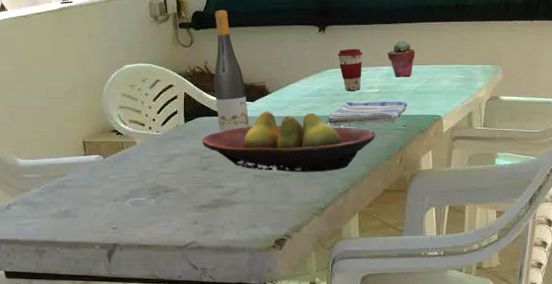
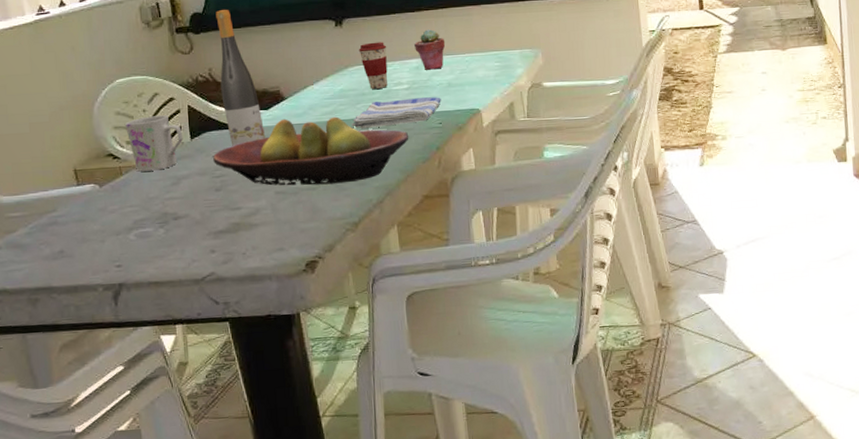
mug: none [128,99,178,148] -> present [124,115,184,172]

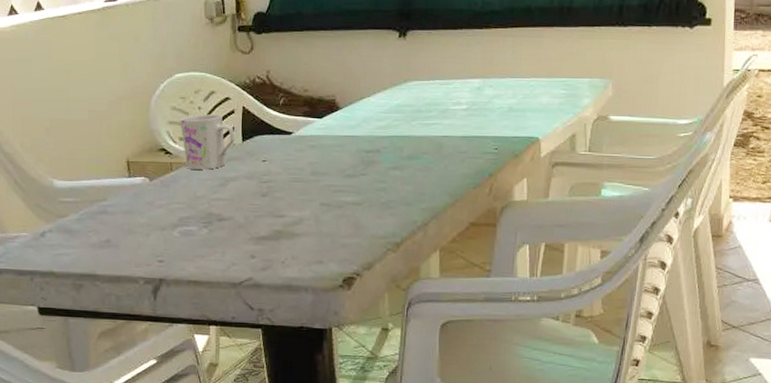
fruit bowl: present [213,116,409,186] -> none [262,129,462,202]
wine bottle: present [216,10,266,146] -> none [276,11,317,152]
dish towel: present [351,97,441,129] -> none [404,120,500,147]
coffee cup: present [358,42,388,90] -> none [420,57,450,108]
potted succulent: present [414,29,446,70] -> none [478,49,511,92]

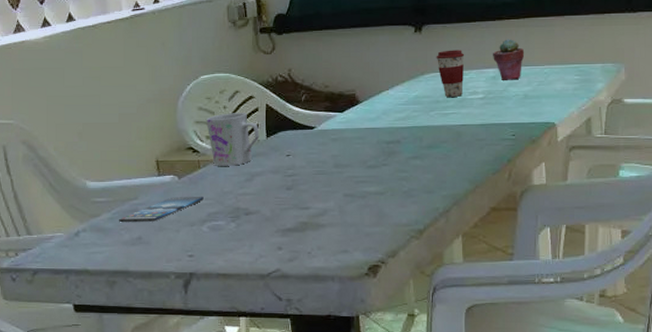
smartphone: none [87,199,176,225] -> present [119,196,204,223]
coffee cup: none [420,57,450,108] -> present [436,50,465,98]
potted succulent: none [478,49,511,92] -> present [493,39,525,80]

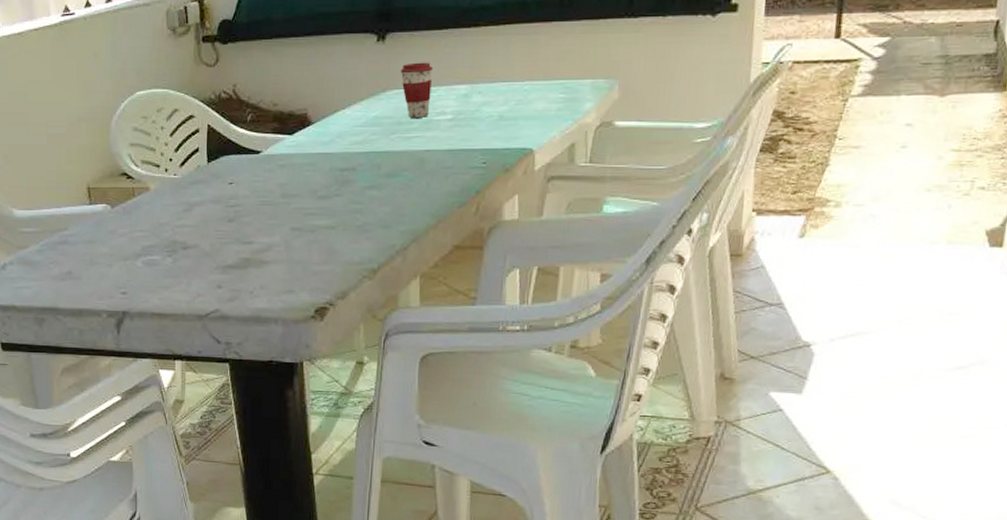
smartphone: present [119,196,204,223] -> none [48,227,138,256]
mug: present [205,113,260,166] -> none [141,134,200,194]
potted succulent: present [493,39,525,80] -> none [466,49,503,99]

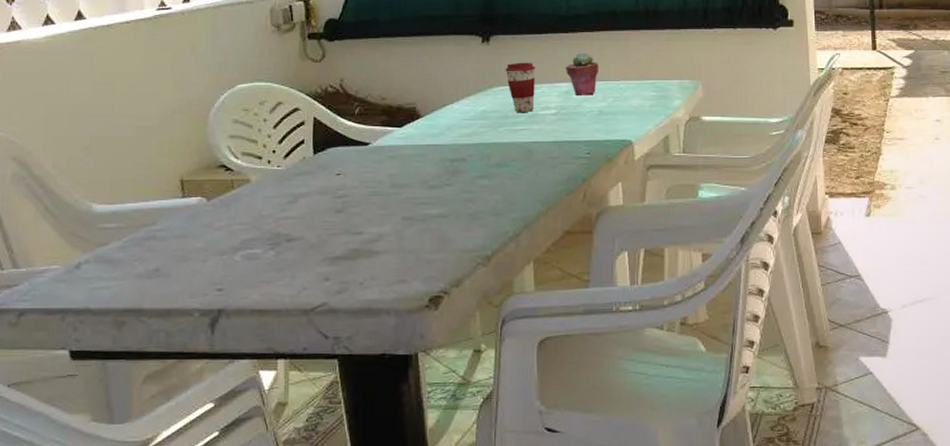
potted succulent: none [466,49,503,99] -> present [566,52,599,95]

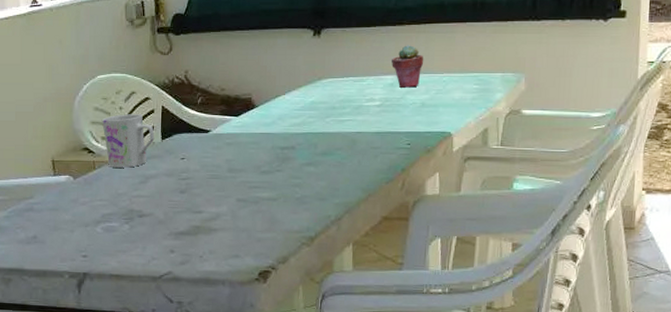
mug: none [241,126,306,186] -> present [101,114,155,168]
coffee cup: present [505,62,536,113] -> none [334,55,363,104]

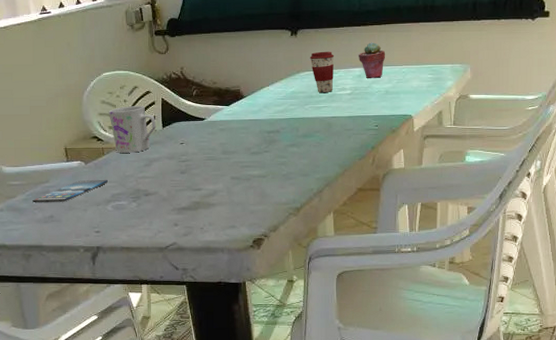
smartphone: none [15,197,98,222] -> present [32,179,108,203]
coffee cup: none [334,55,363,104] -> present [309,51,335,93]

